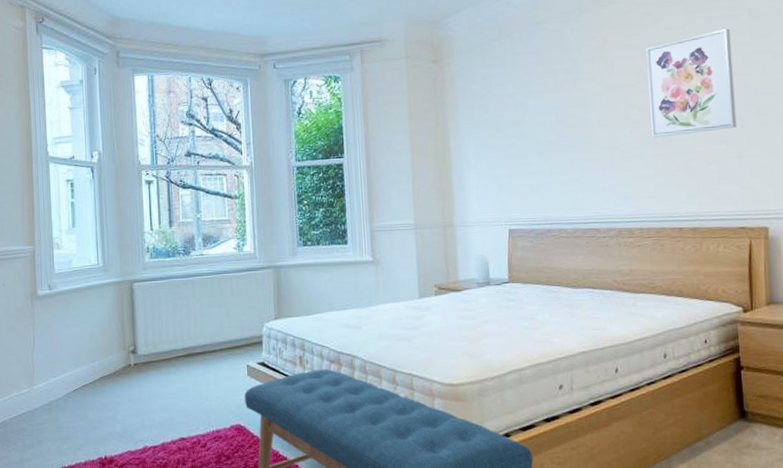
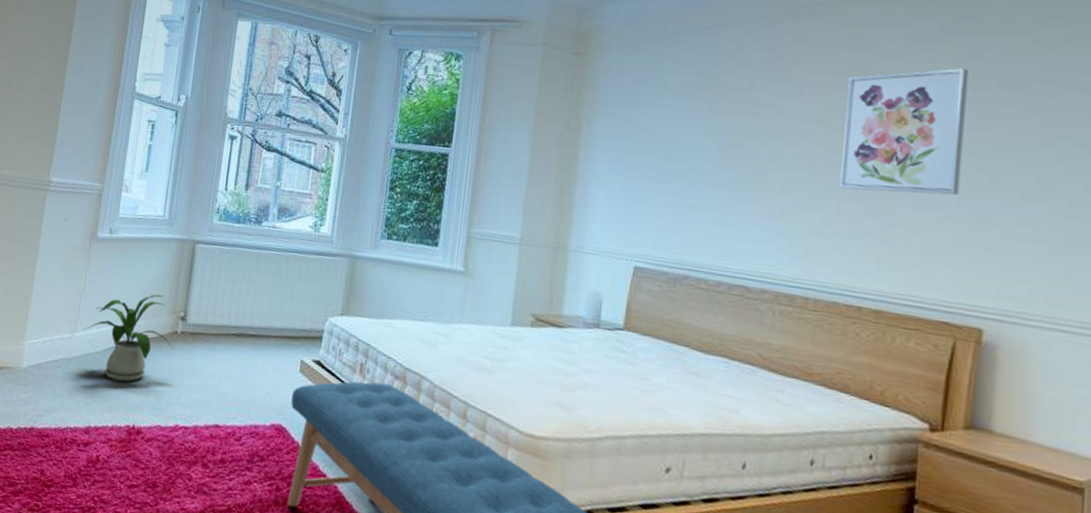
house plant: none [41,335,130,420] -> present [83,294,174,382]

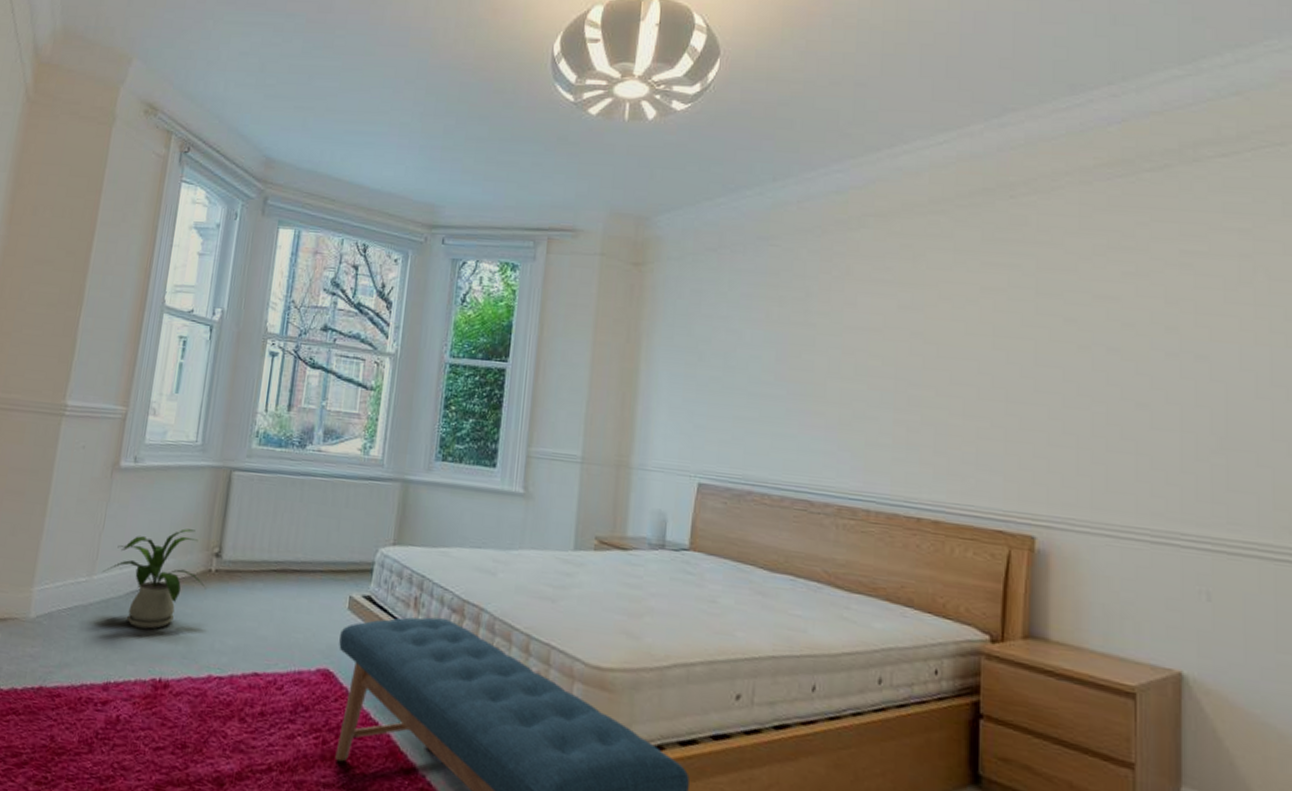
wall art: present [840,68,968,195] -> none [895,278,1009,403]

